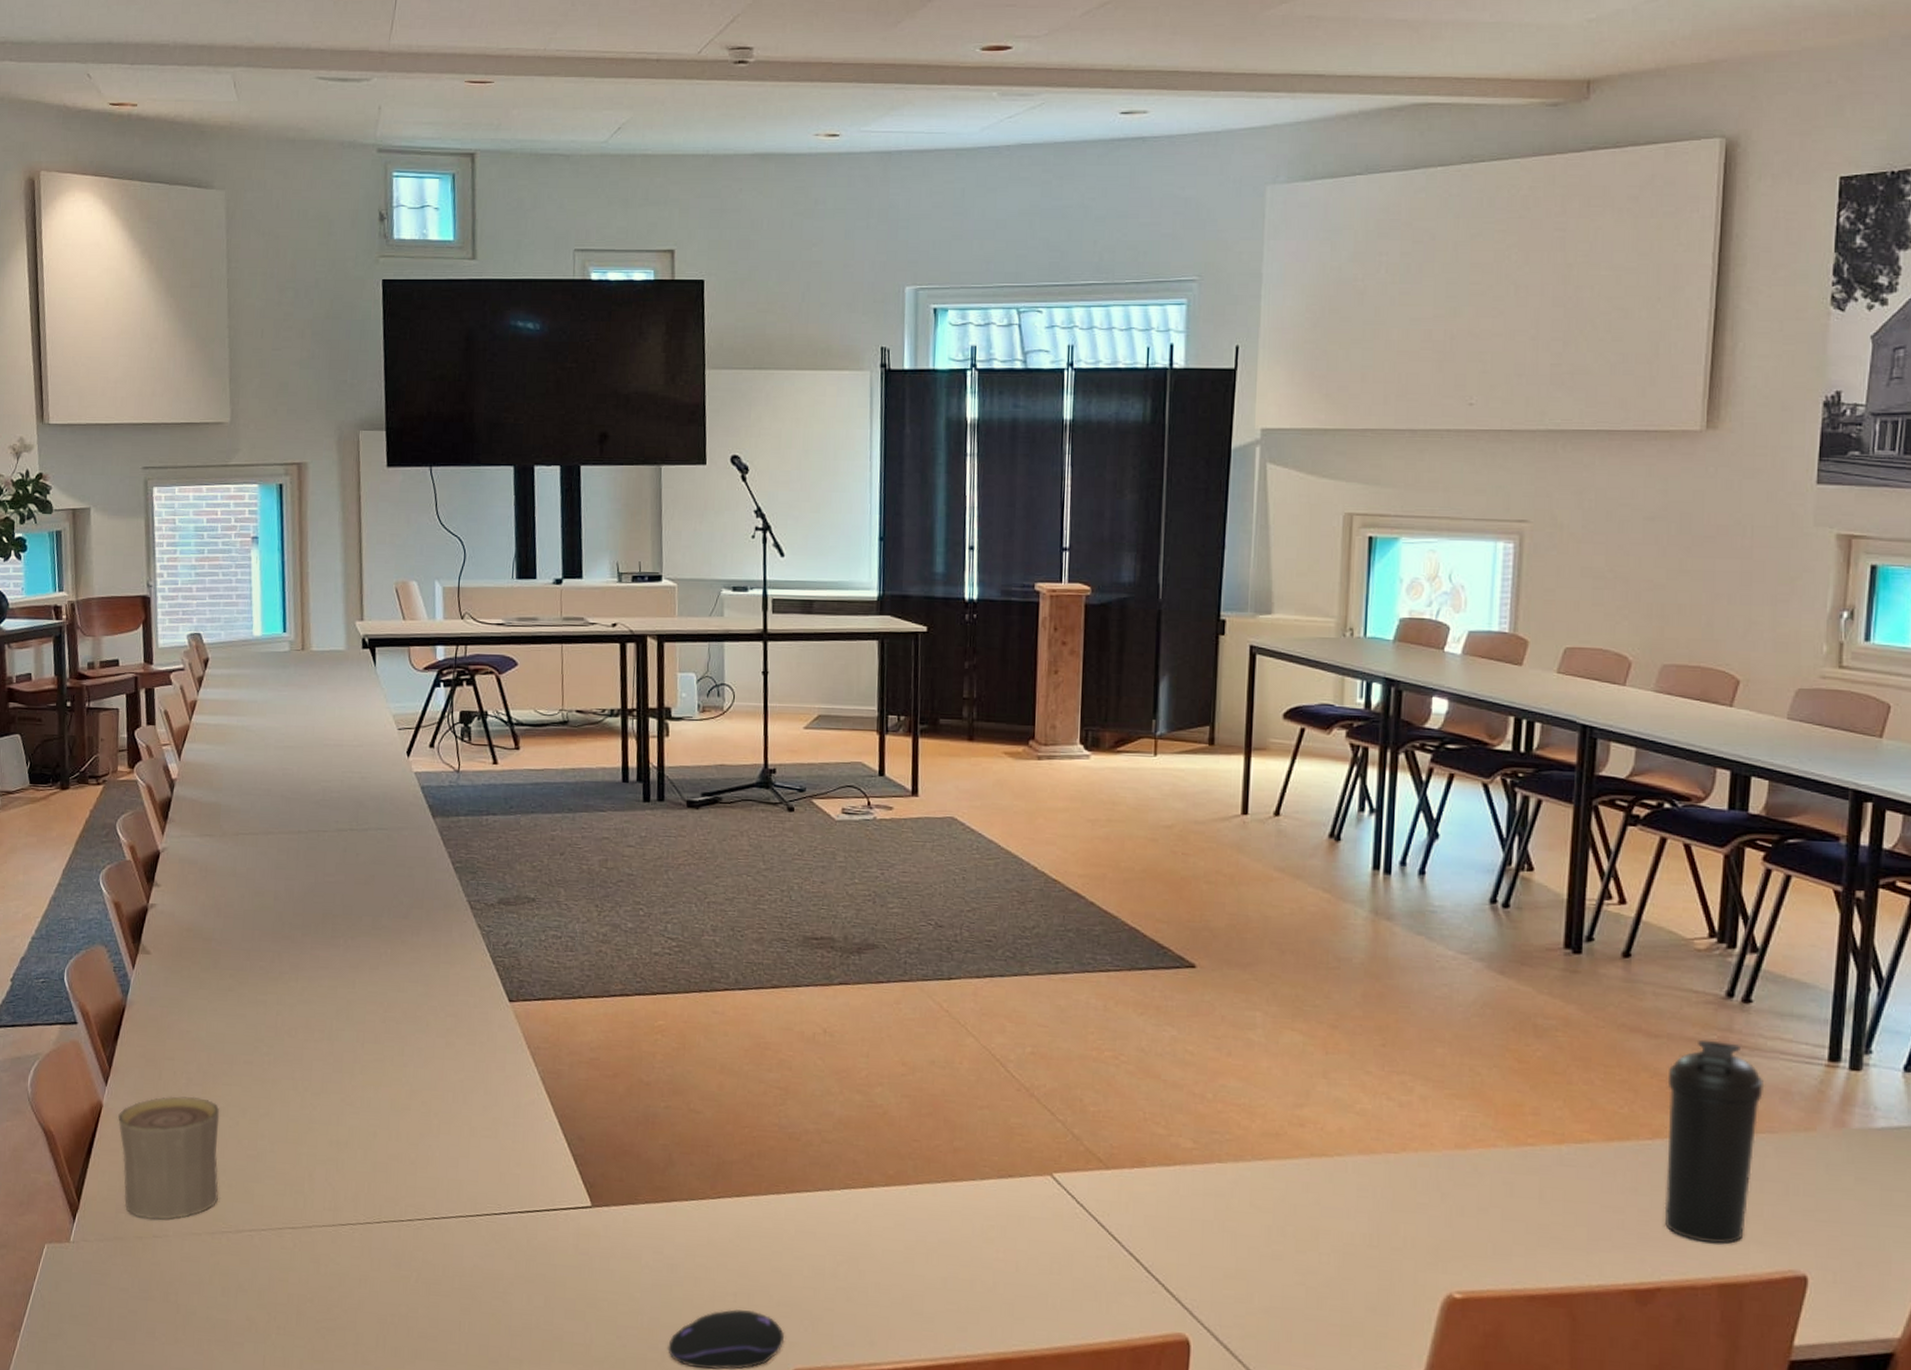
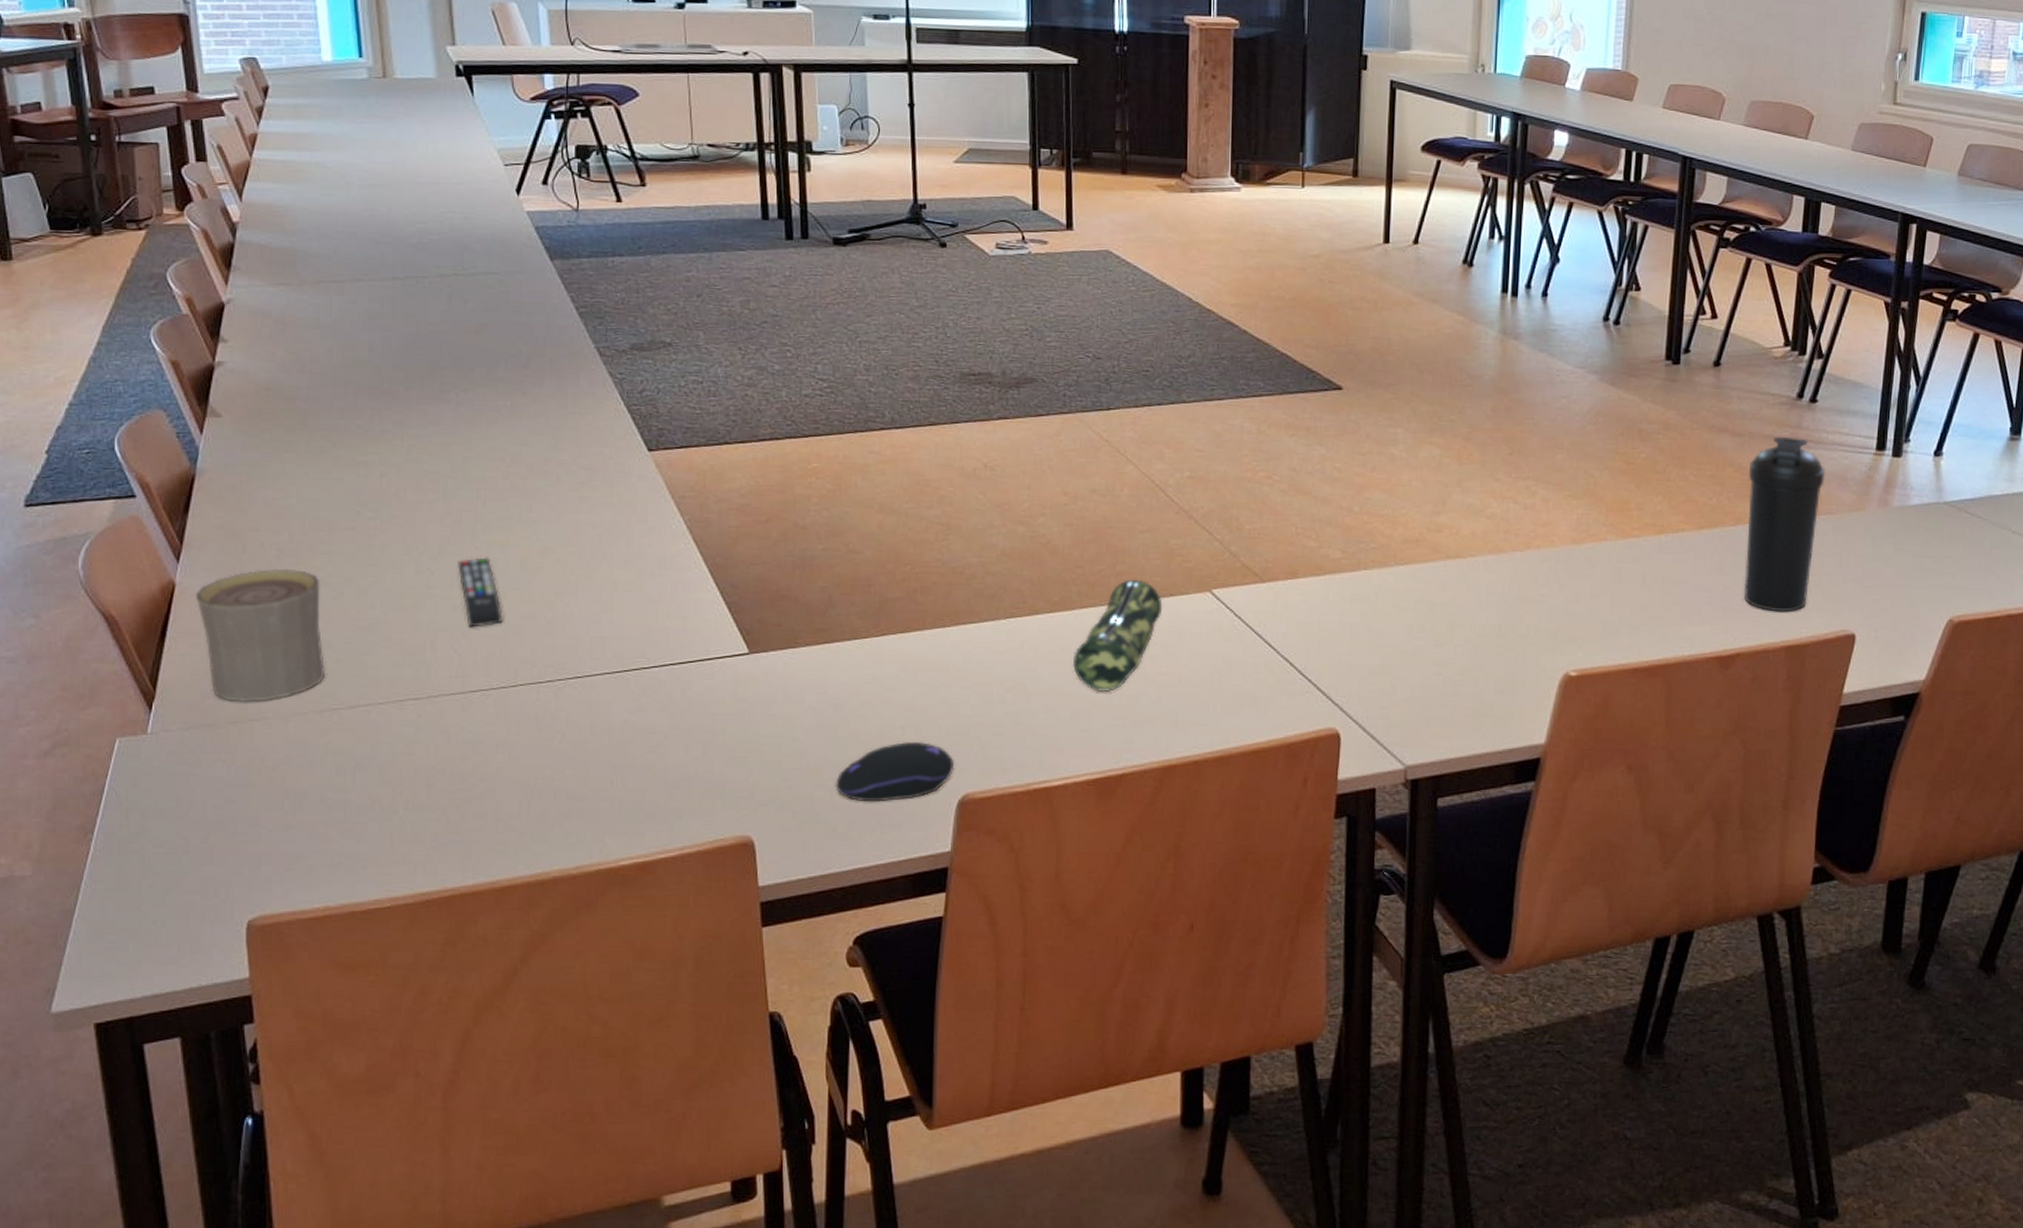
remote control: none [336,1096,373,1163] -> present [458,557,503,628]
pencil case: none [907,1156,1001,1275] -> present [1073,579,1163,693]

